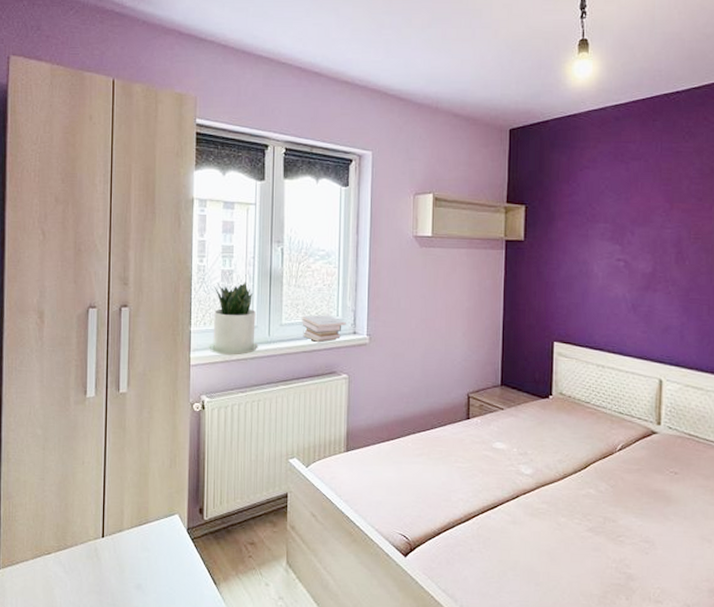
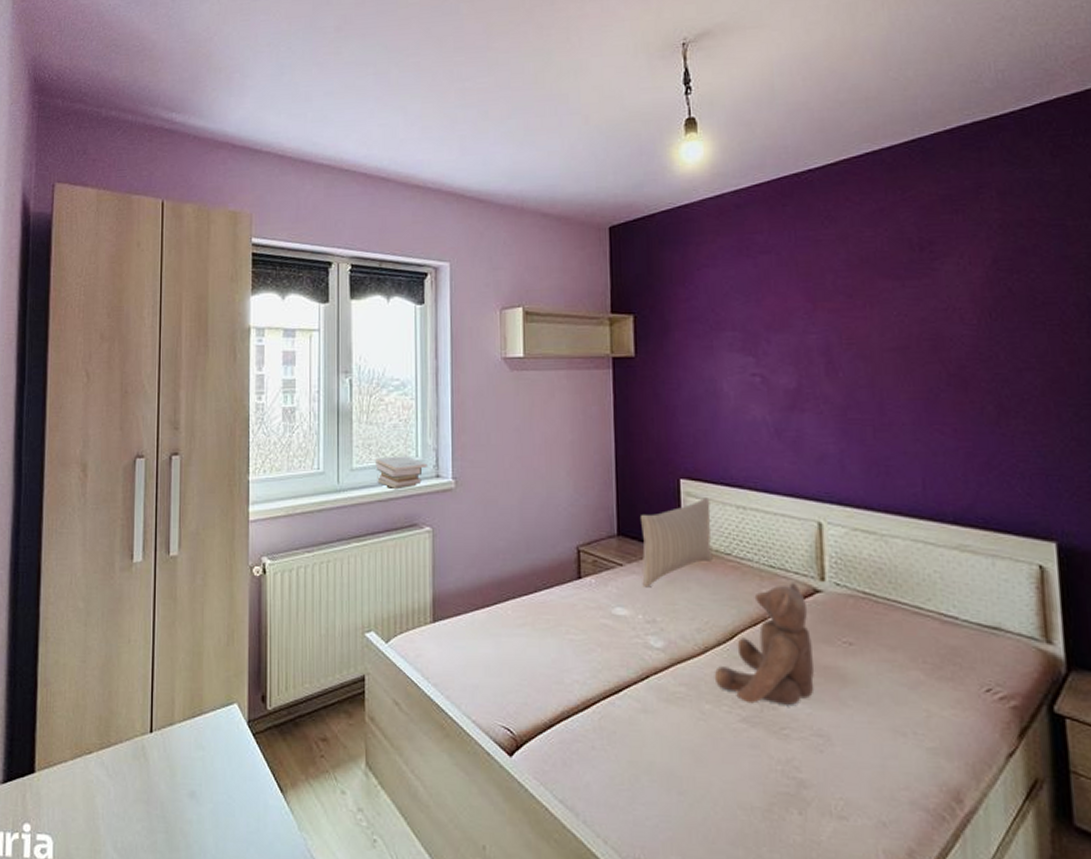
planter: present [208,282,259,356] -> none [268,421,326,508]
pillow: none [518,357,577,427] -> present [641,498,713,588]
teddy bear: none [569,426,647,519] -> present [714,583,814,705]

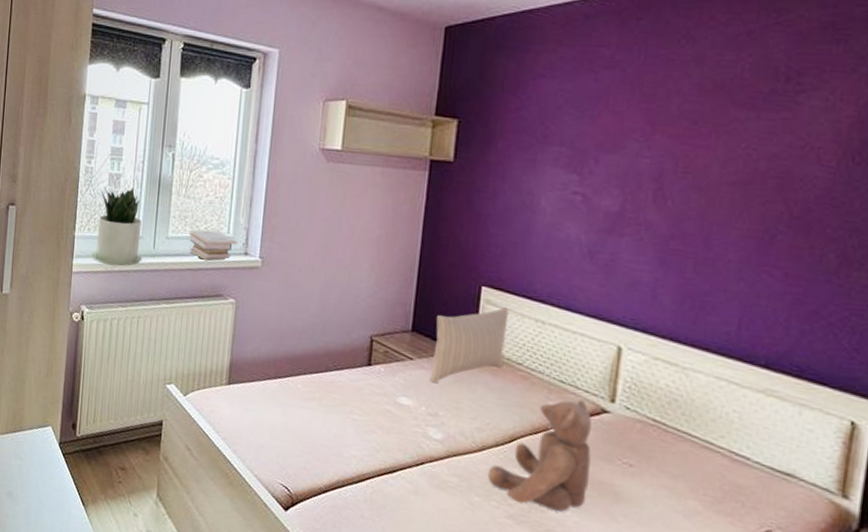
planter: none [268,421,326,508] -> present [90,186,142,267]

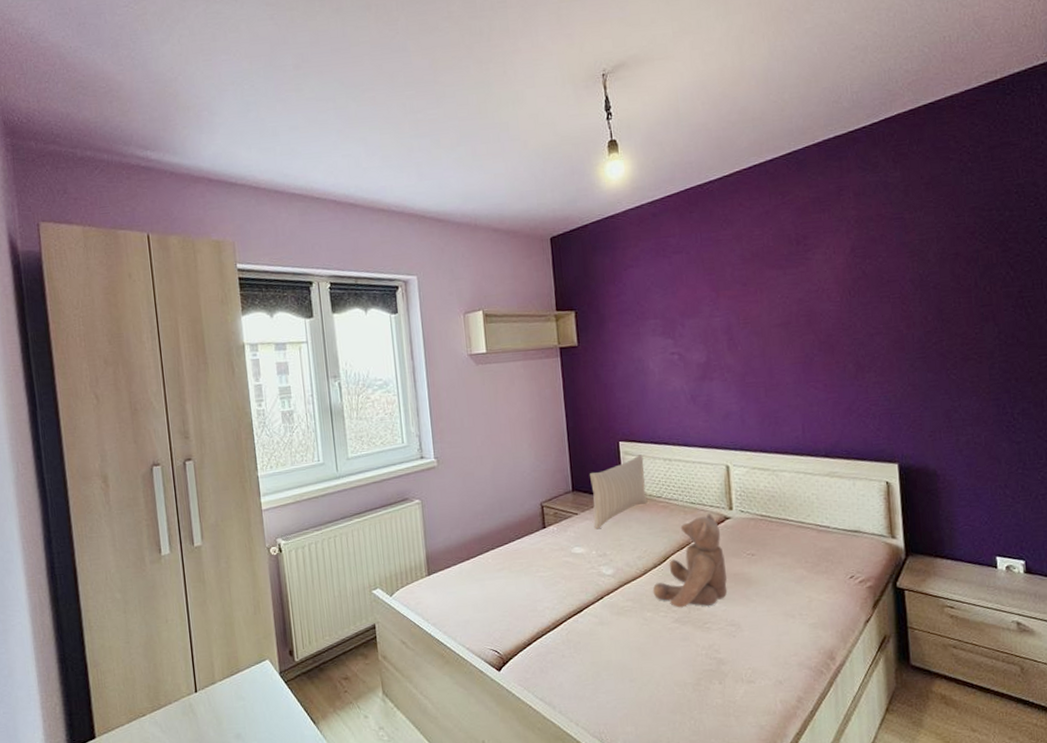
planter: present [90,186,142,267] -> none [275,421,328,497]
books: present [189,229,237,262] -> none [367,443,412,472]

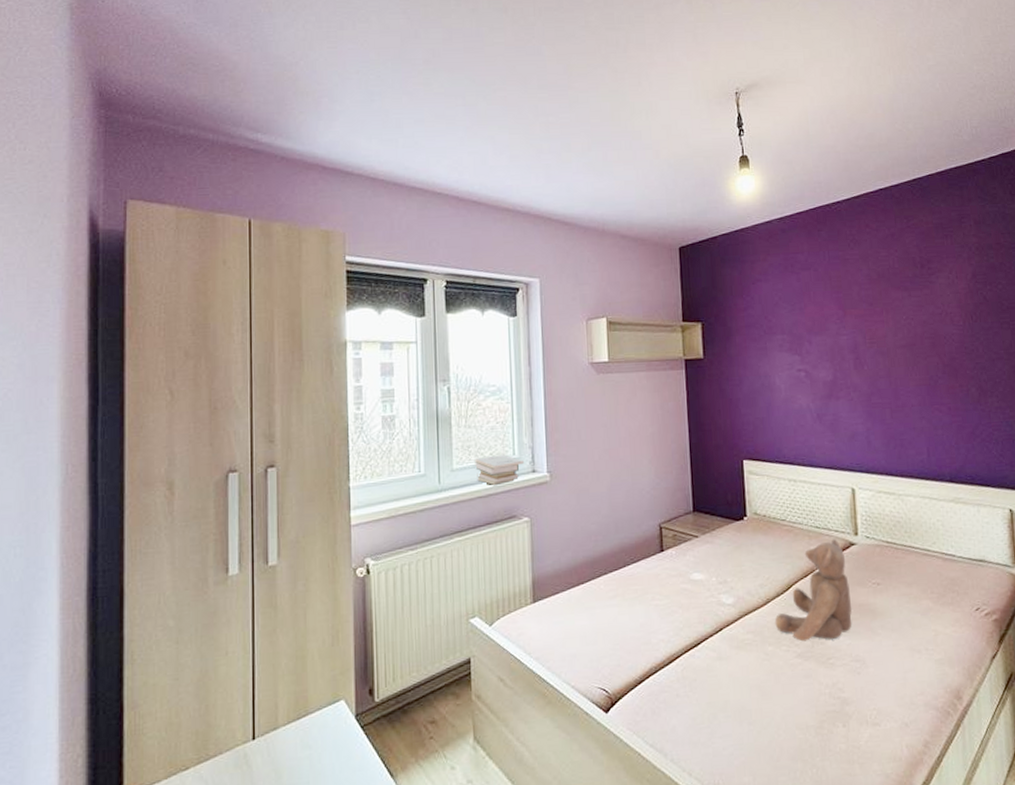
books: none [367,443,412,472] -> present [475,454,524,486]
pillow: present [590,454,648,530] -> none [712,474,771,554]

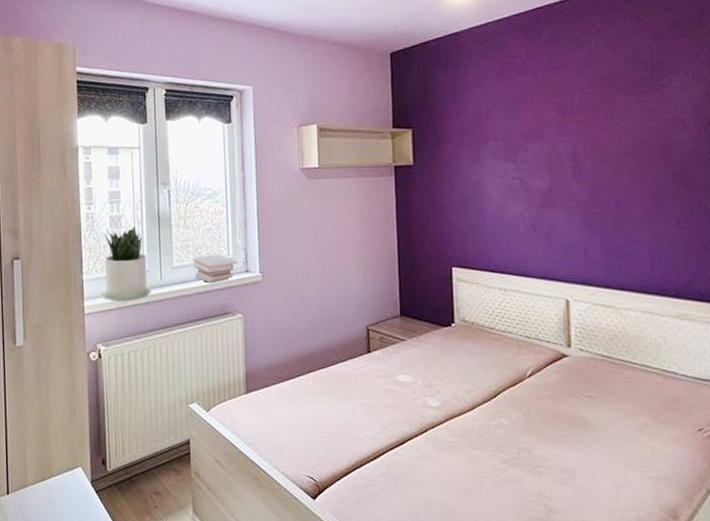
planter: none [370,427,428,511] -> present [101,227,151,302]
teddy bear: present [774,539,852,642] -> none [480,350,562,448]

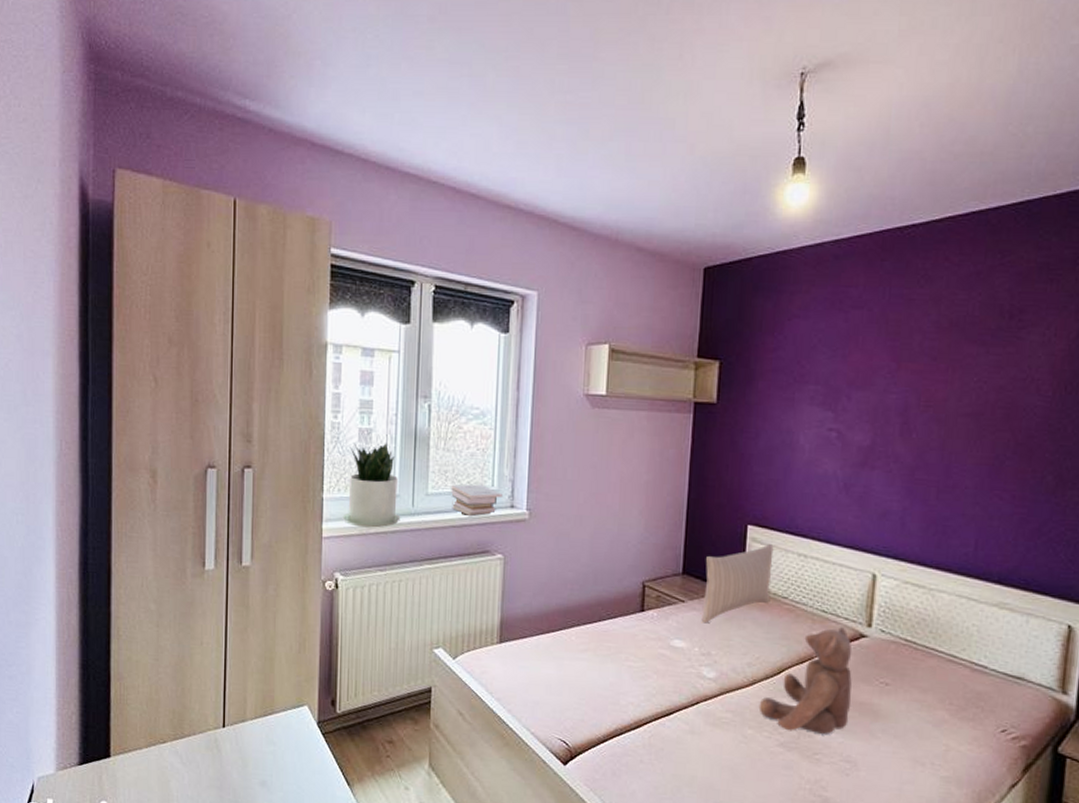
pillow: none [420,282,480,358] -> present [701,544,774,623]
teddy bear: none [480,350,562,448] -> present [758,627,853,734]

